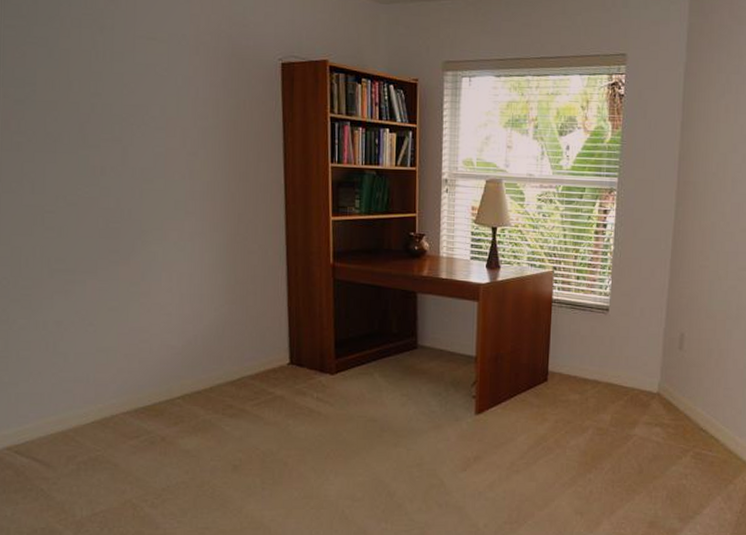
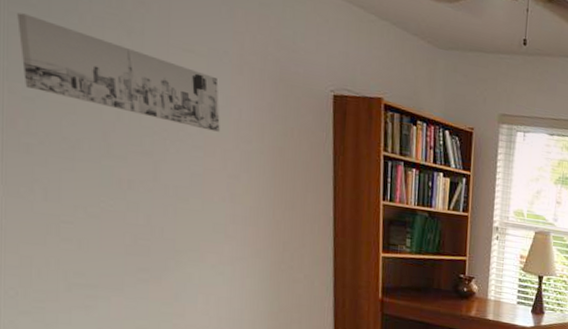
wall art: none [11,25,180,112] -> present [17,12,220,132]

